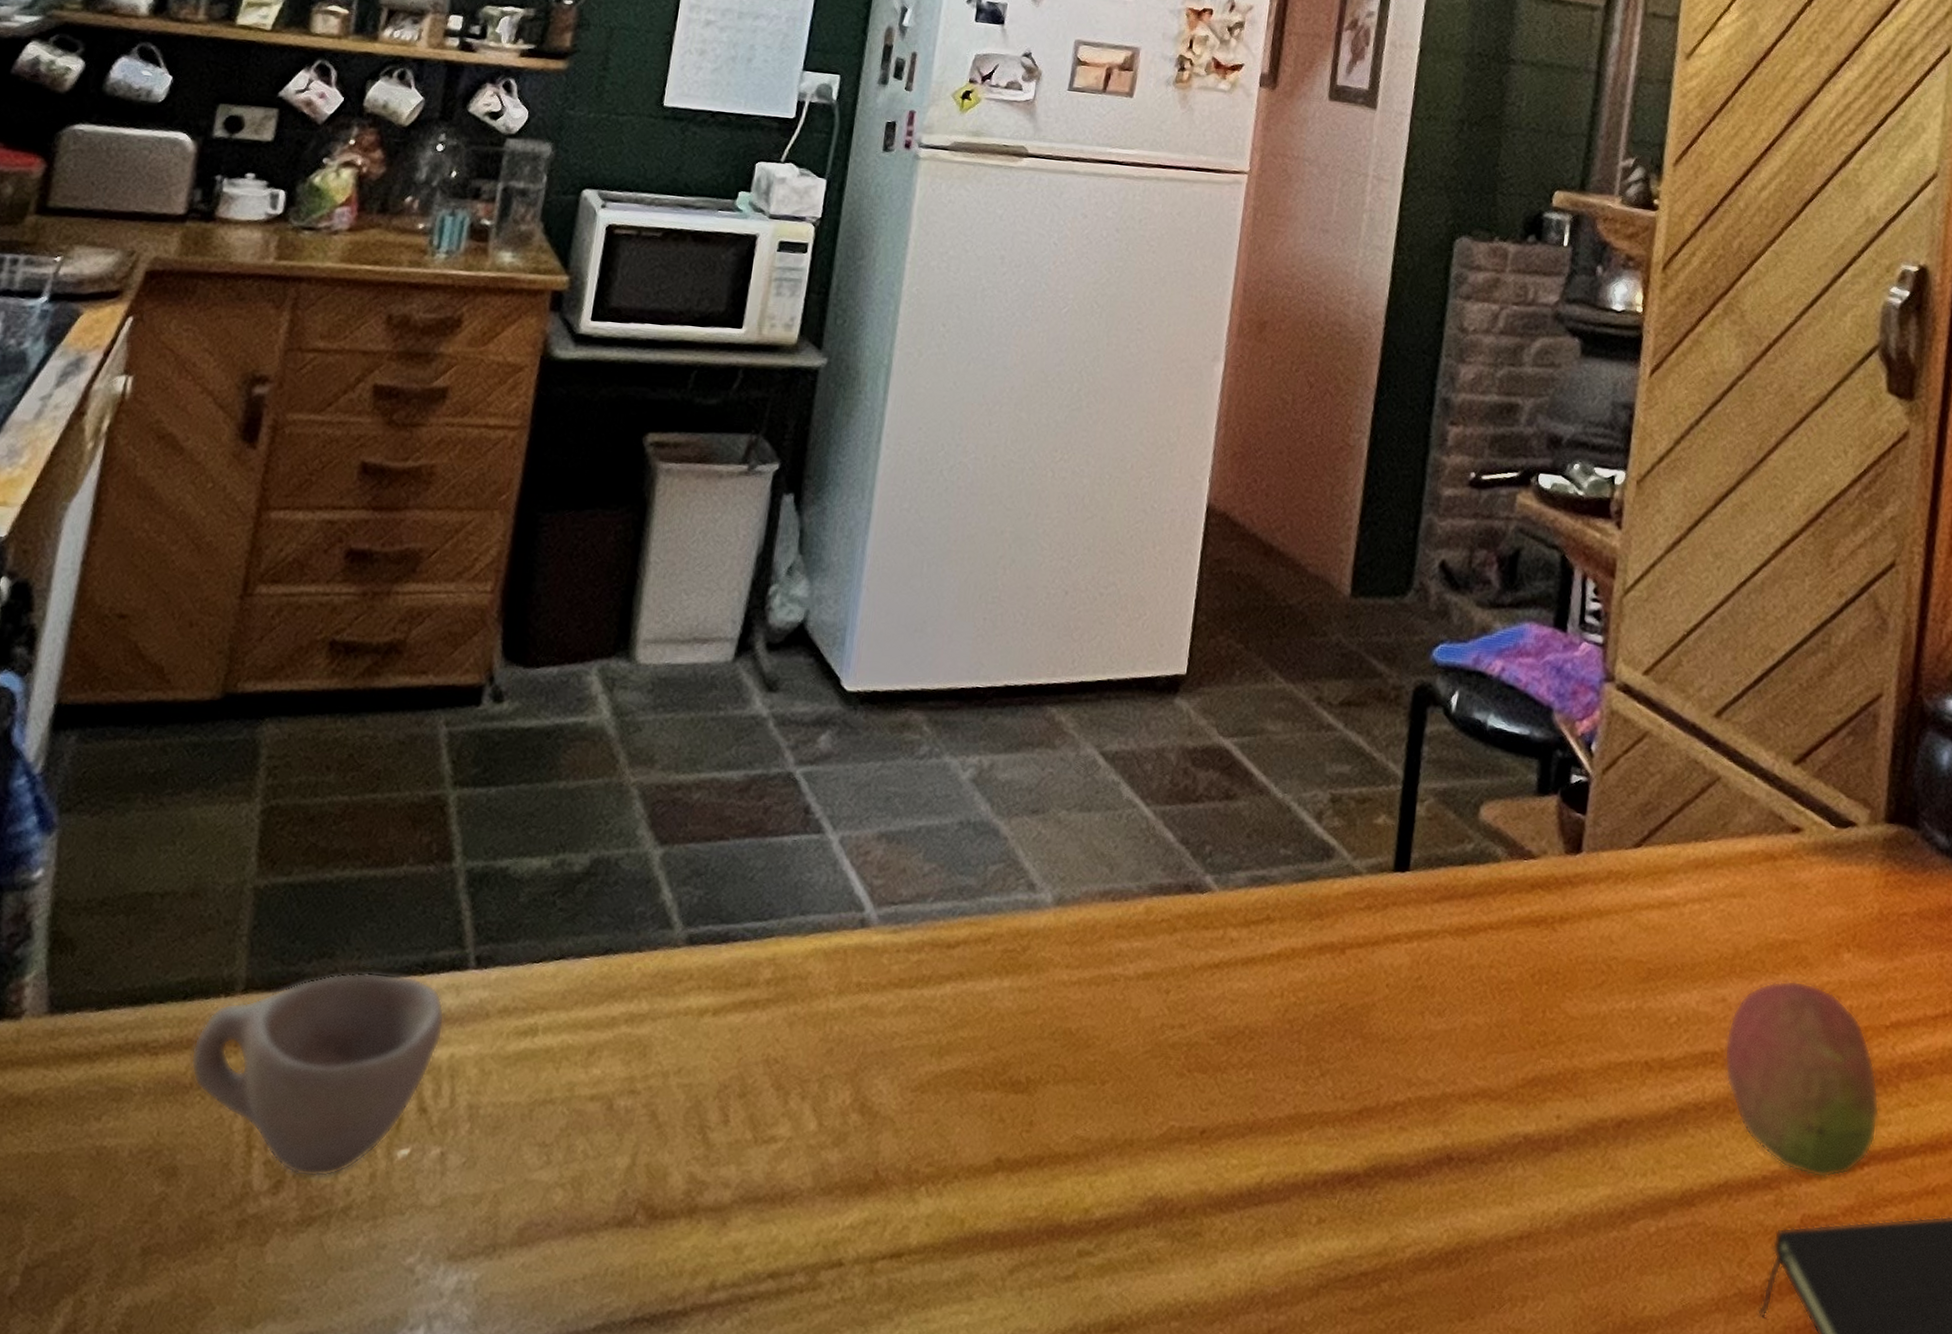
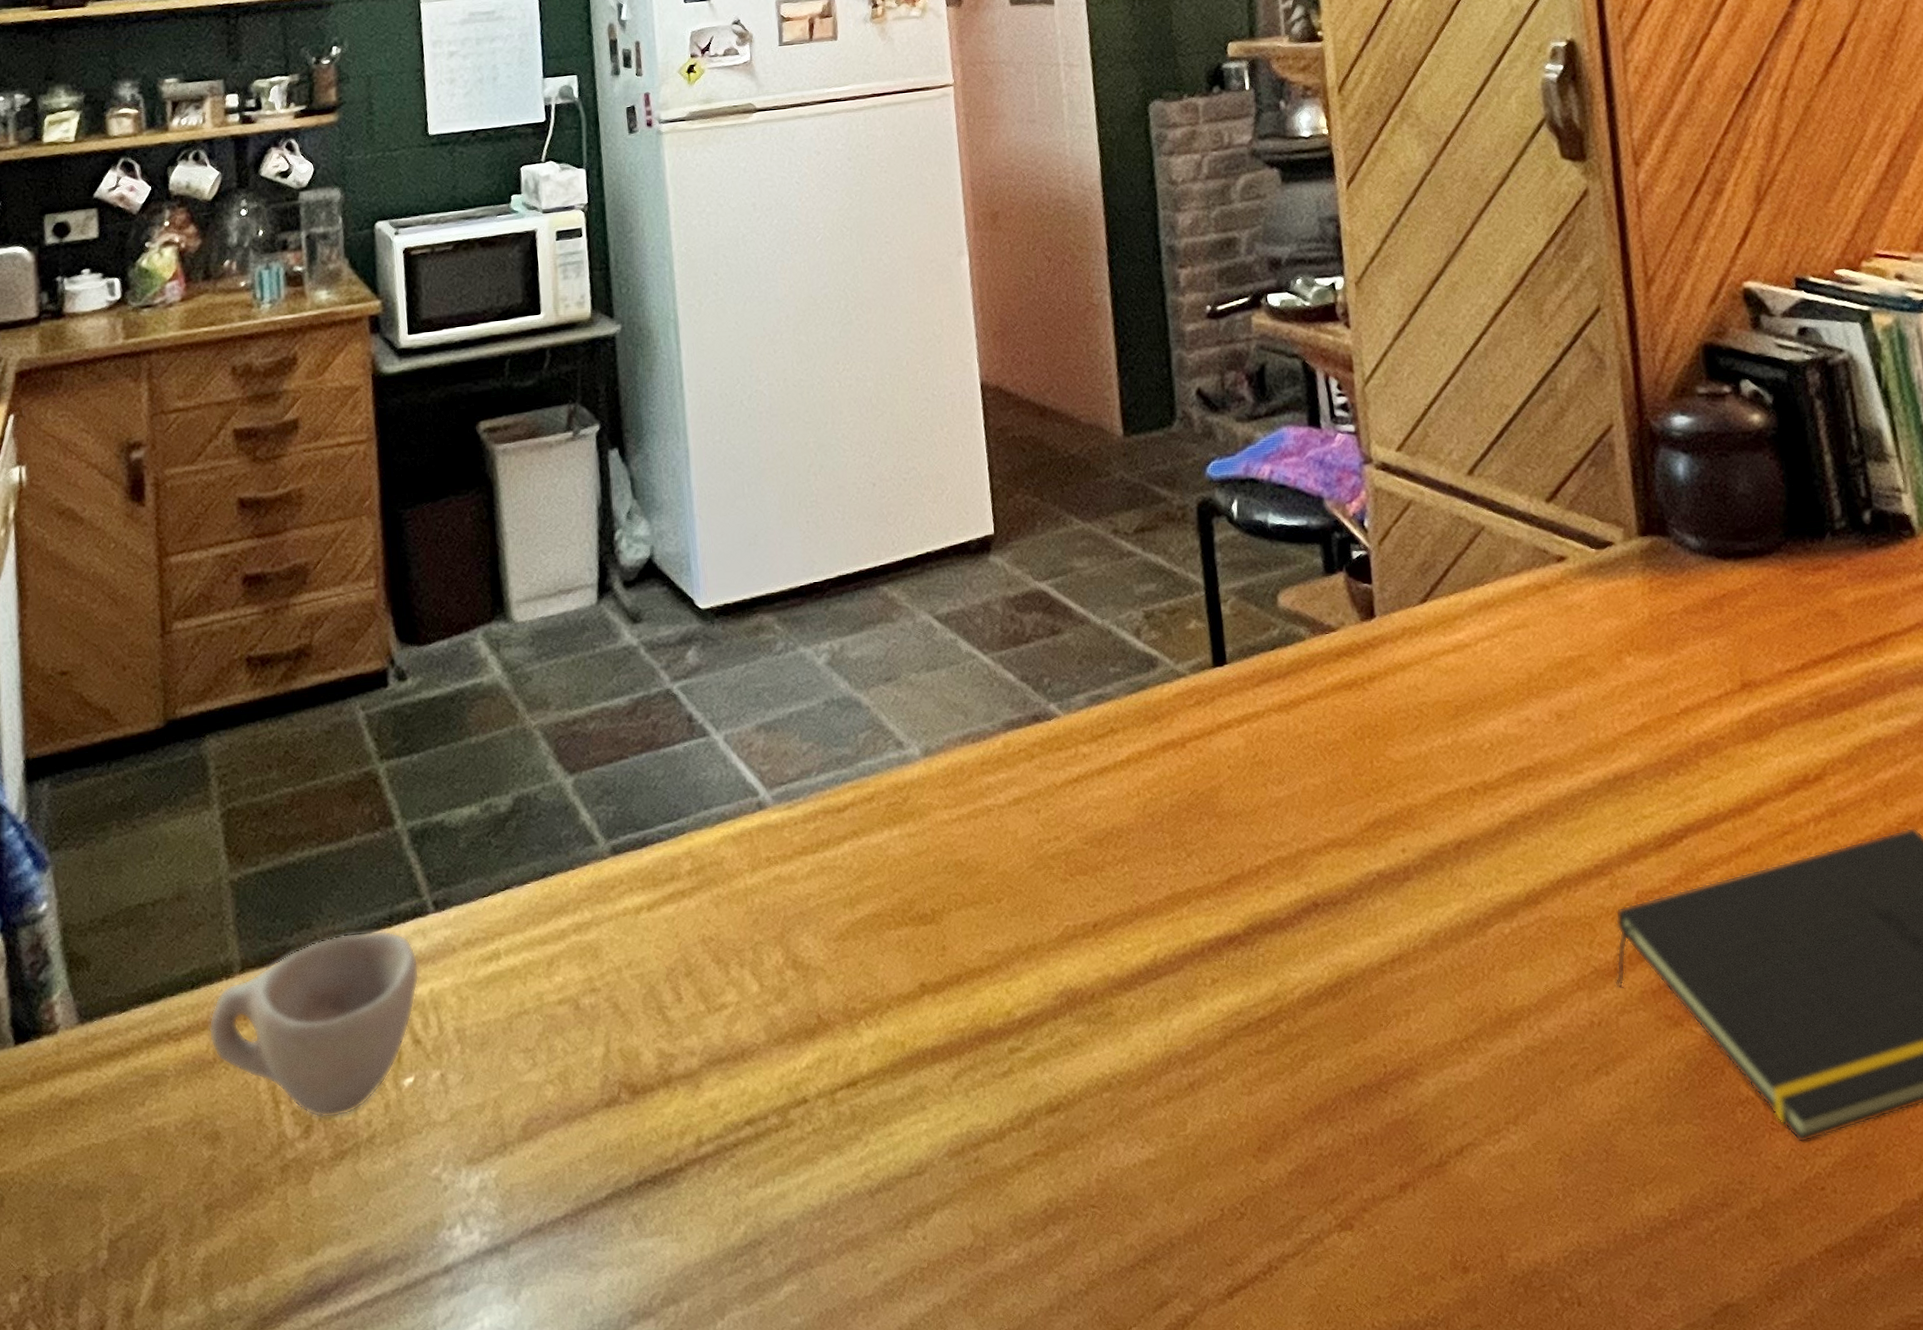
fruit: present [1724,980,1880,1179] -> none [1536,690,1688,858]

